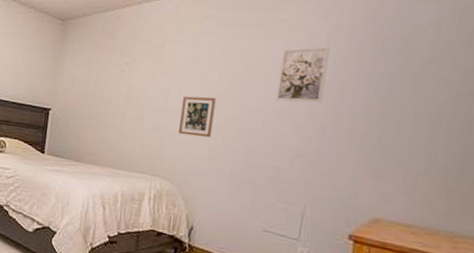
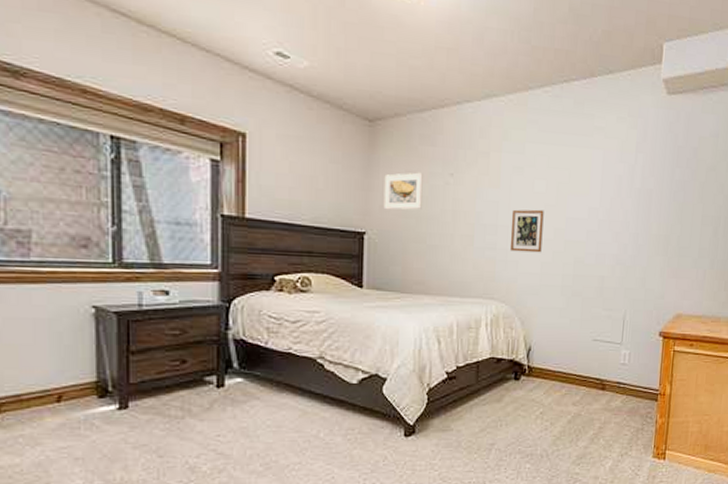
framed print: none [67,61,103,93] -> present [383,172,423,210]
wall art: present [275,46,330,103] -> none [596,154,639,211]

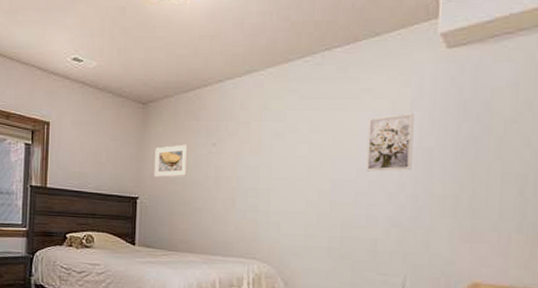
picture frame: present [509,209,544,253] -> none [271,172,307,215]
wall art: none [596,154,639,211] -> present [365,113,415,172]

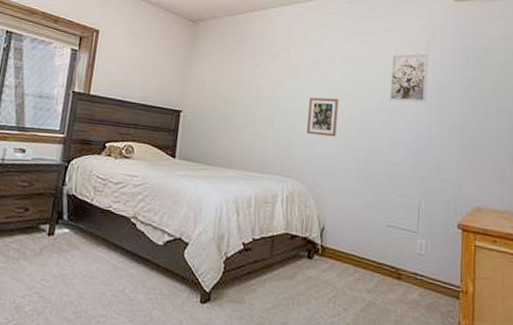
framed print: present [154,144,188,178] -> none [198,63,233,94]
picture frame: none [271,172,307,215] -> present [306,97,339,137]

